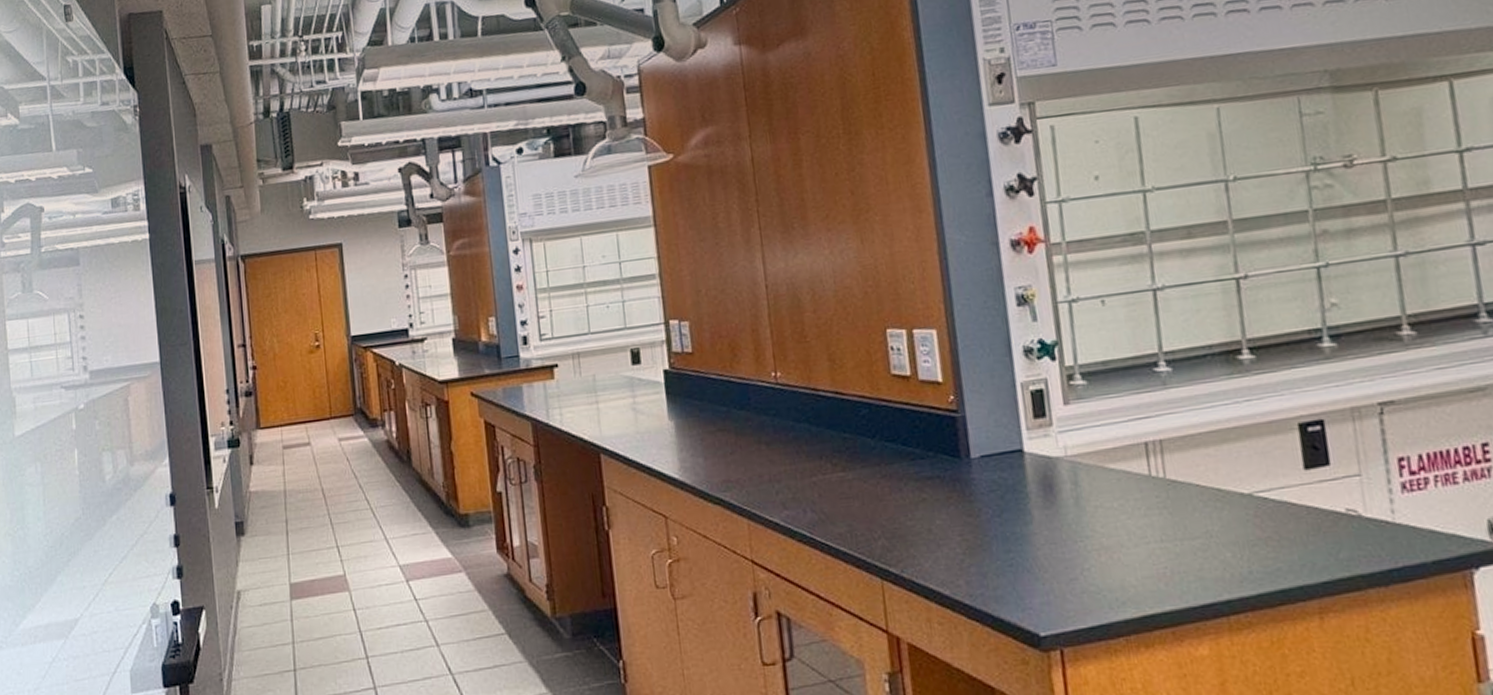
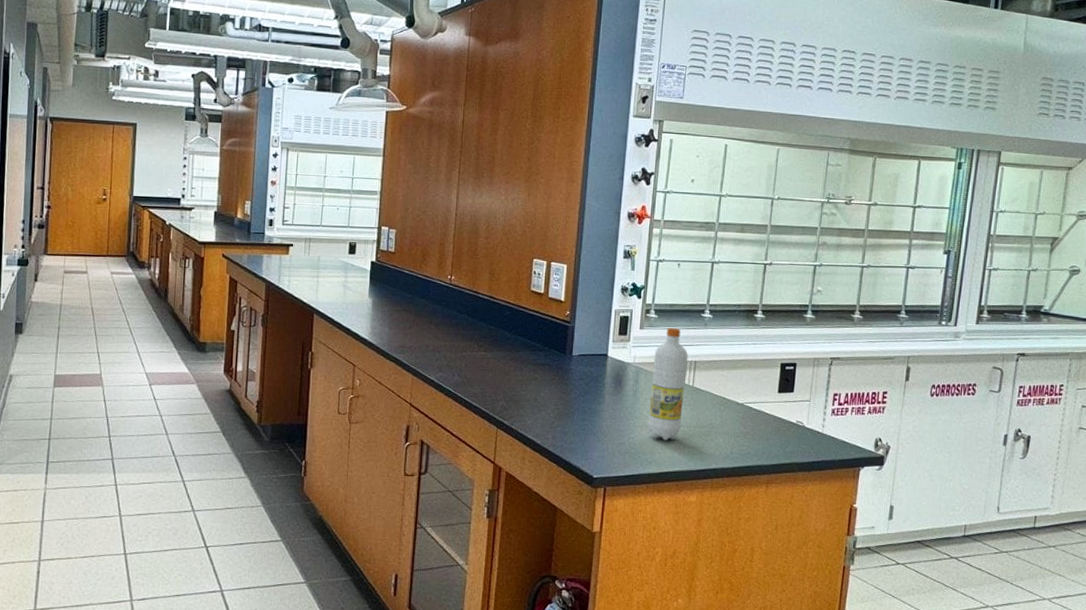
beverage bottle: none [1093,394,1162,567] -> present [647,327,689,441]

